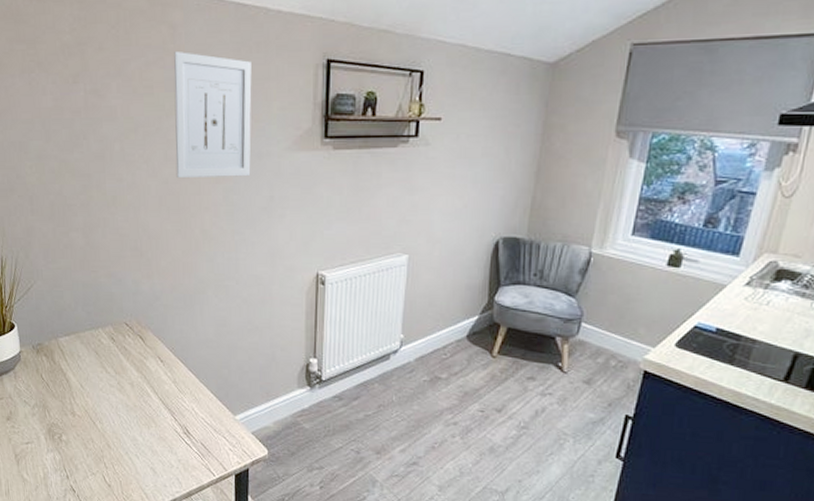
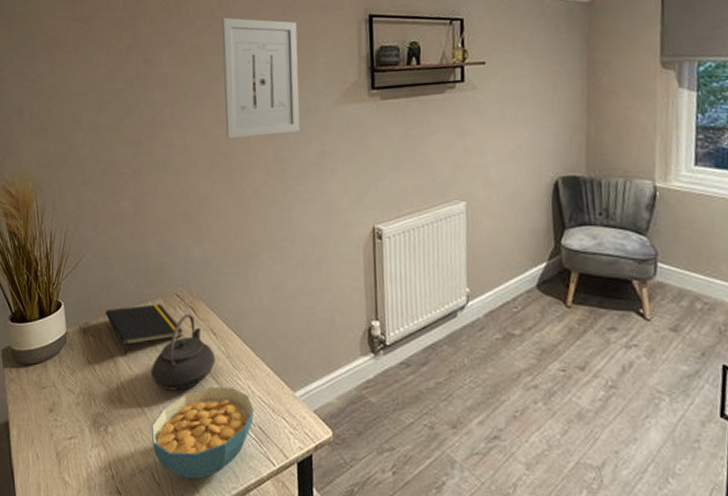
notepad: none [57,330,132,377] -> present [105,303,183,358]
teapot: none [101,341,162,409] -> present [150,313,215,391]
cereal bowl: none [101,406,198,483] -> present [150,387,254,479]

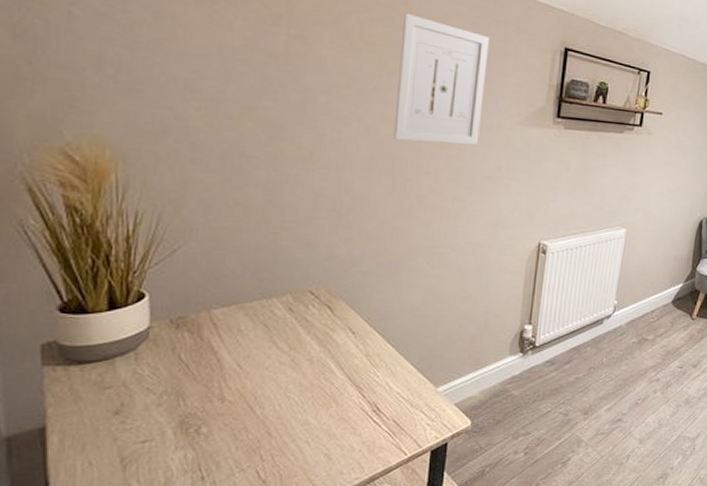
notepad: present [105,303,183,358] -> none [209,300,314,355]
teapot: present [150,313,215,391] -> none [266,311,351,388]
cereal bowl: present [150,387,254,479] -> none [260,384,390,473]

